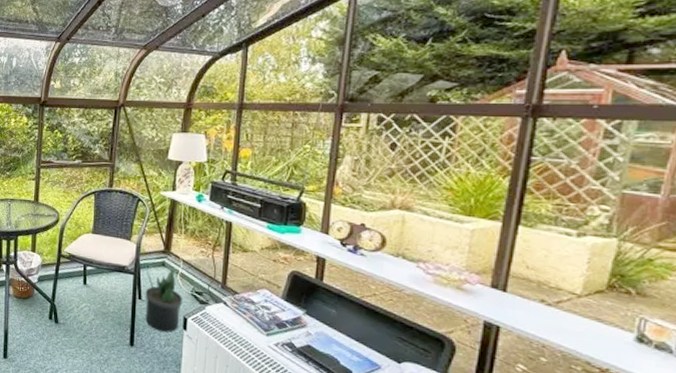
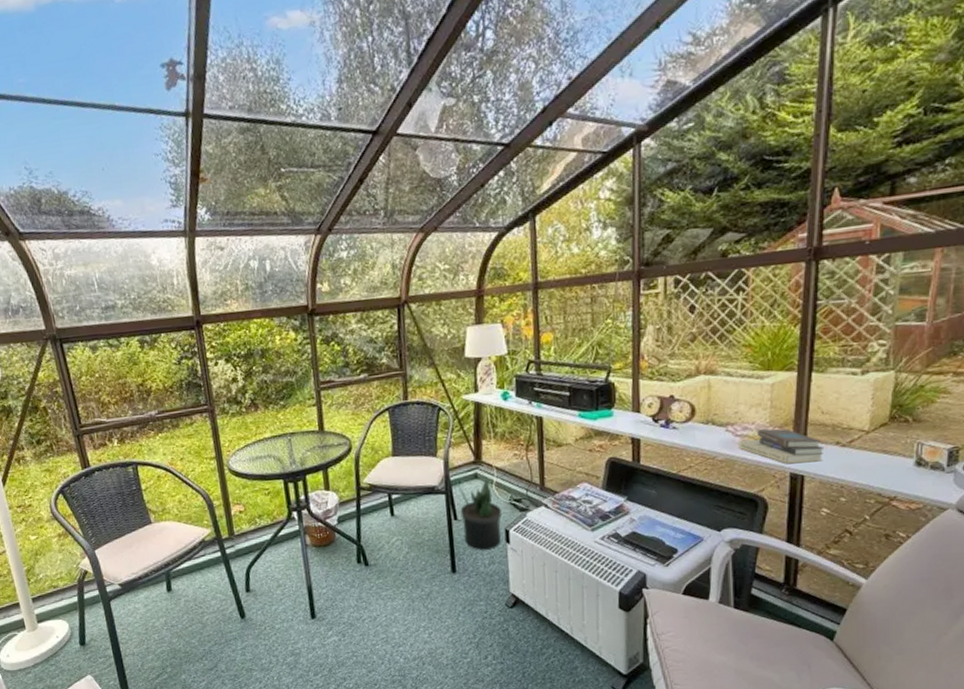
books: none [429,270,525,316] -> present [738,428,823,464]

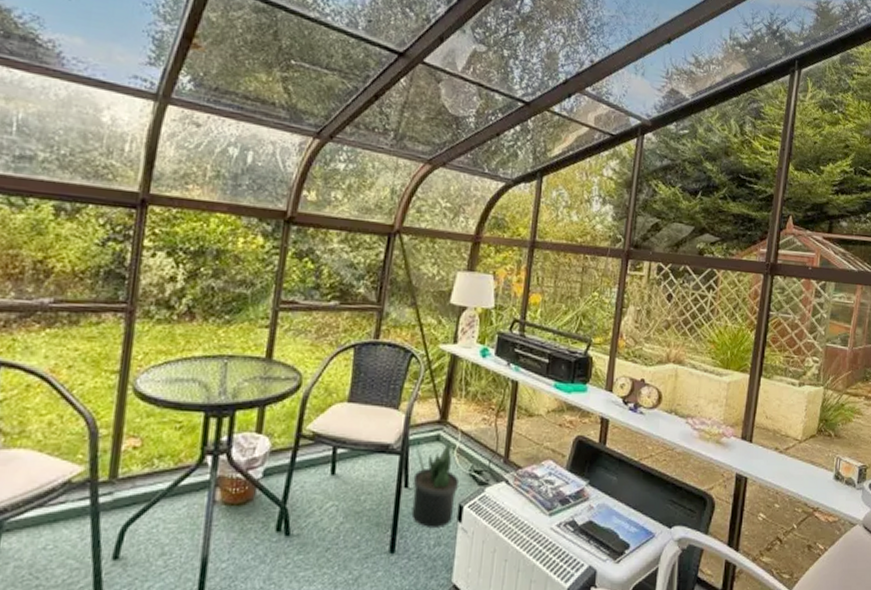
books: present [738,428,823,464] -> none [695,425,765,465]

